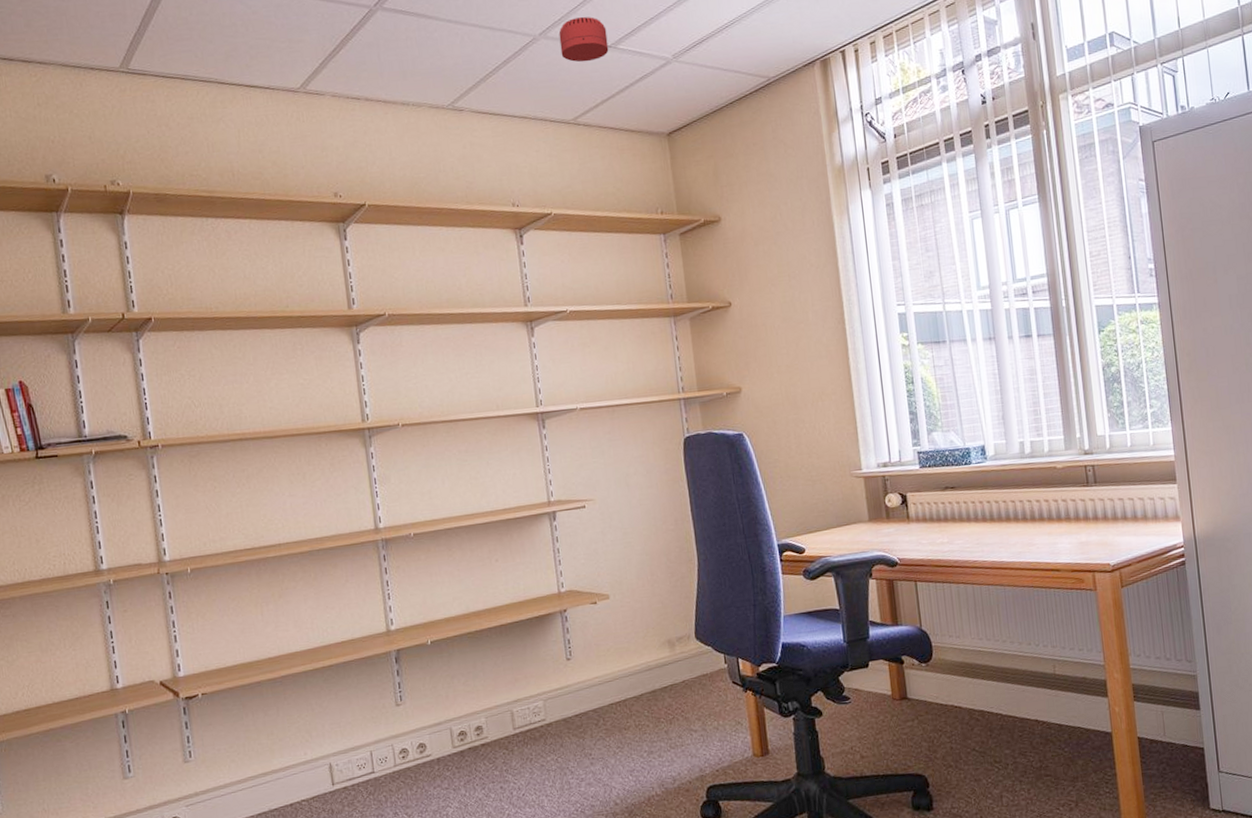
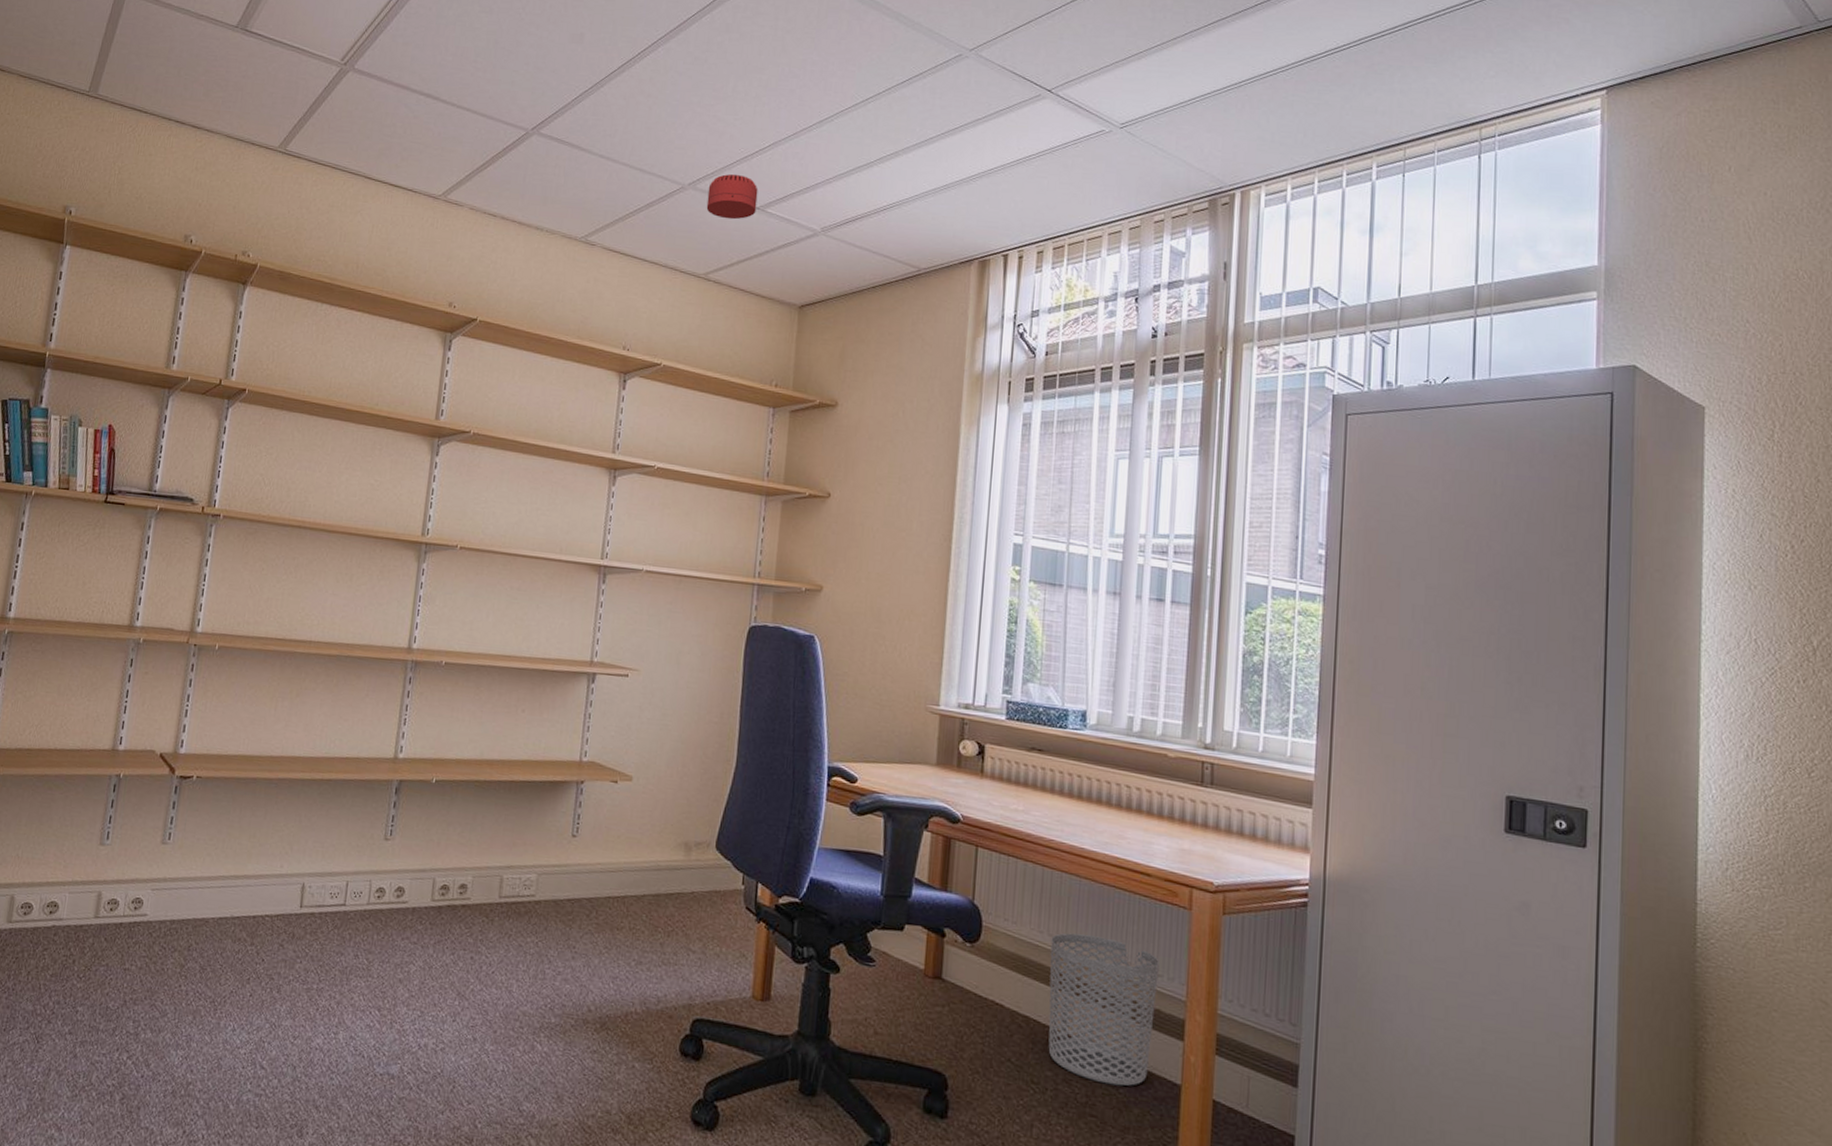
waste bin: none [990,630,1085,748] -> present [1048,933,1159,1086]

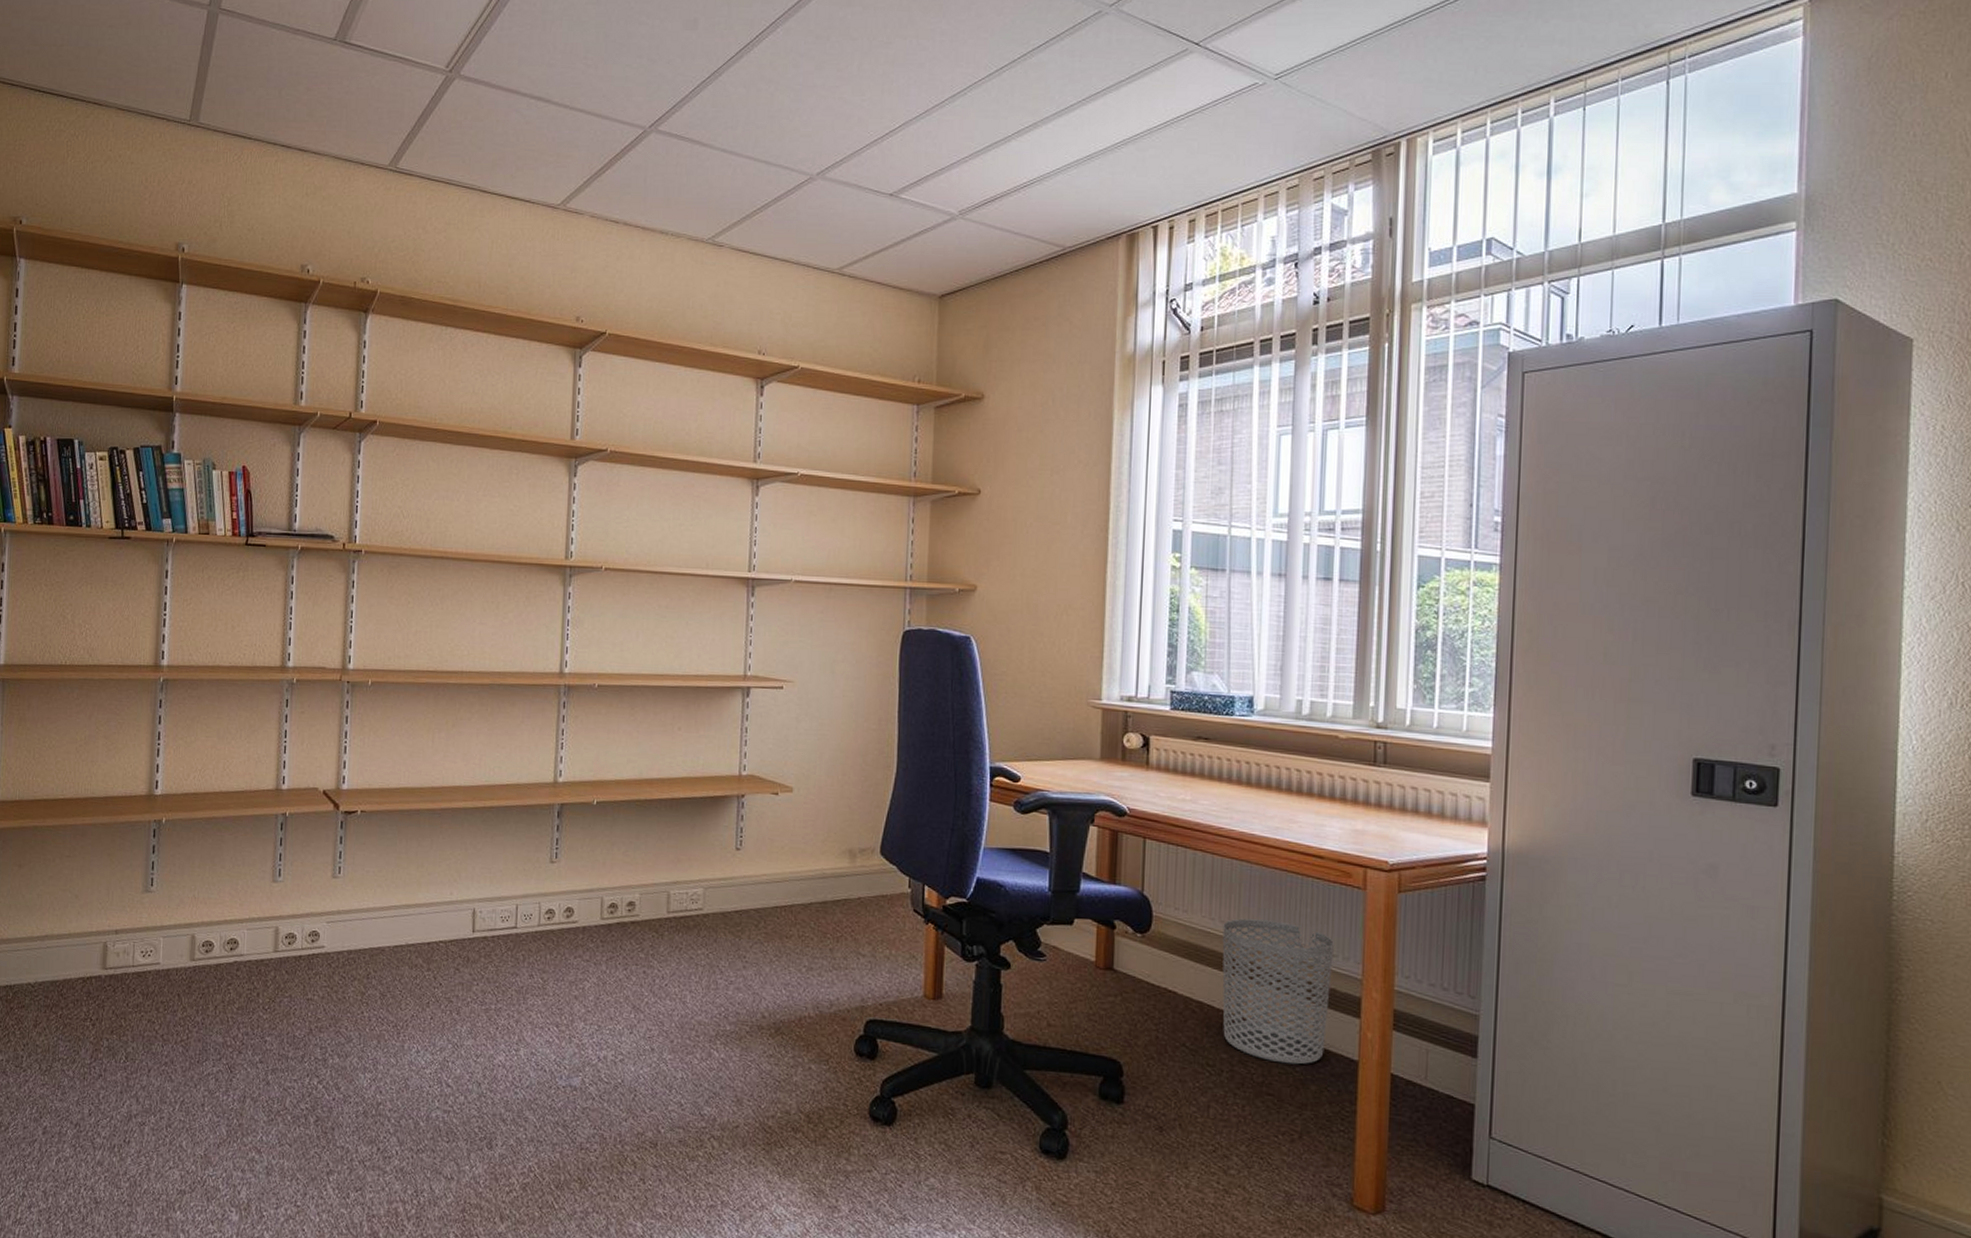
smoke detector: present [706,174,759,220] -> none [837,159,891,209]

